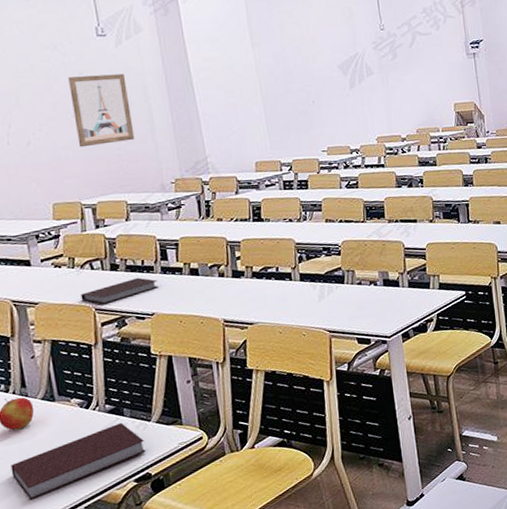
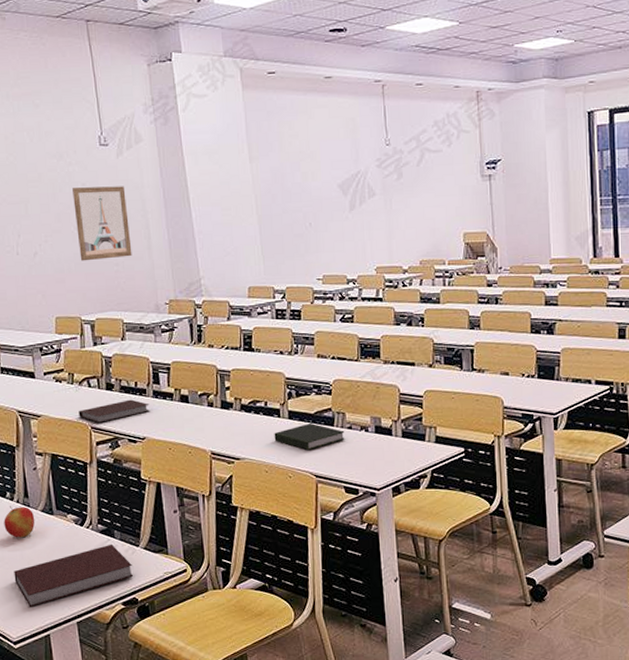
book: none [286,283,356,308] -> present [274,424,345,450]

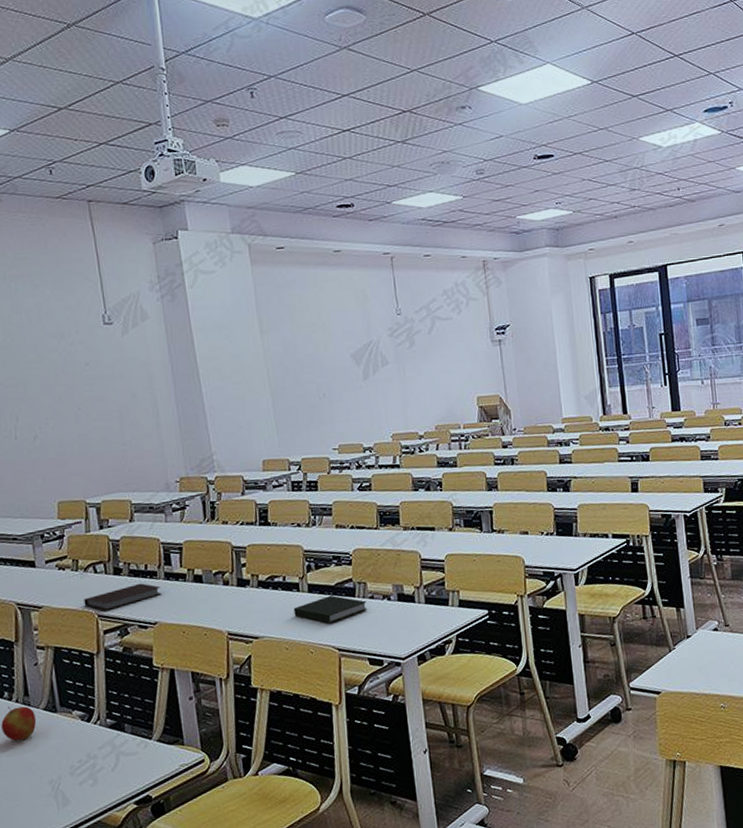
notebook: present [14,543,134,607] -> none [13,738,147,816]
wall art: present [72,186,132,261] -> none [75,364,140,443]

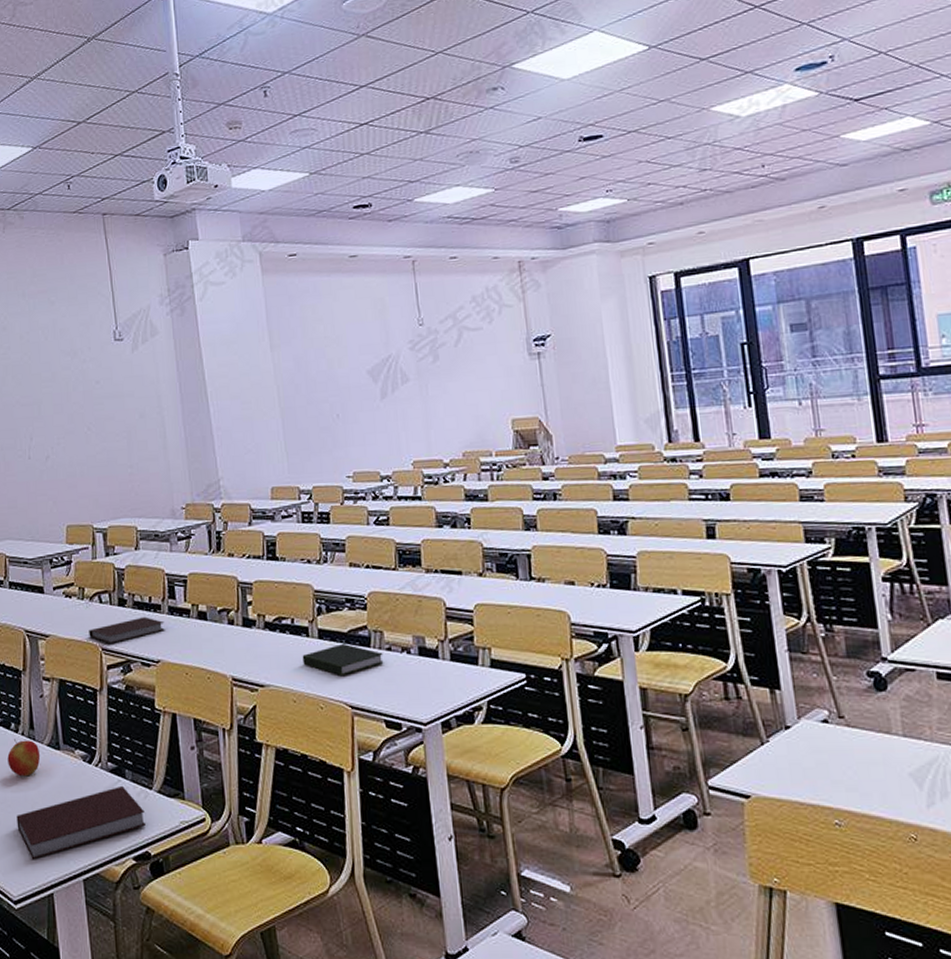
notebook: none [13,738,147,816] -> present [16,785,147,859]

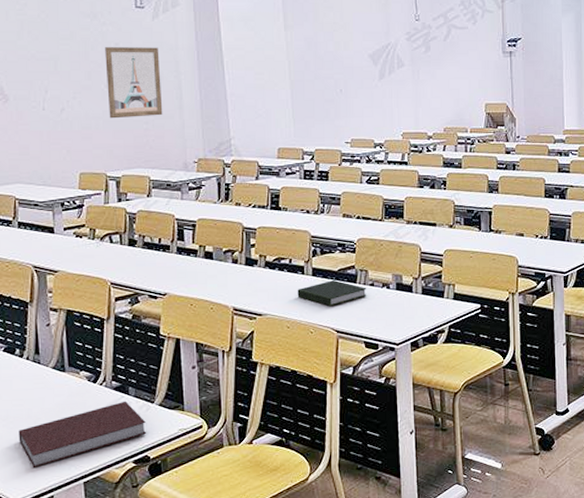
apple: present [7,739,41,777] -> none [11,363,45,396]
wall art: none [86,382,147,464] -> present [105,47,163,119]
notebook: present [89,616,165,645] -> none [98,255,173,280]

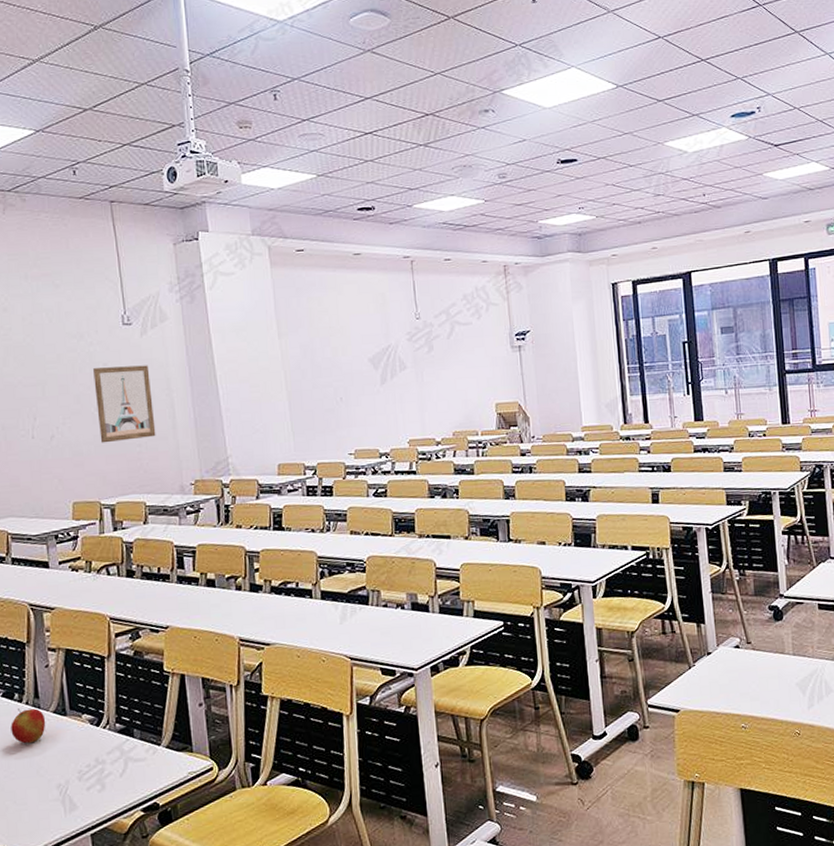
apple: none [11,363,45,396] -> present [11,708,46,744]
notebook: present [18,400,147,467] -> none [21,744,155,820]
book: present [297,280,367,306] -> none [306,603,381,631]

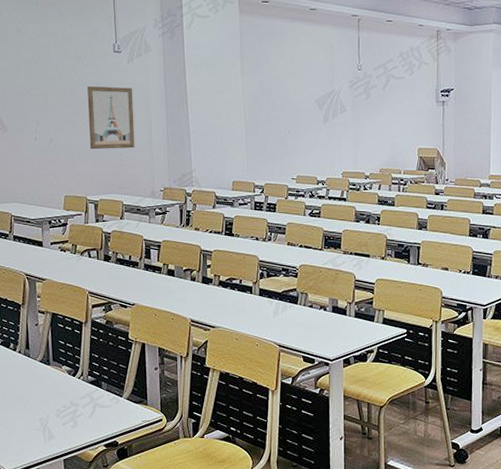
apple: present [11,708,46,744] -> none [6,355,34,384]

